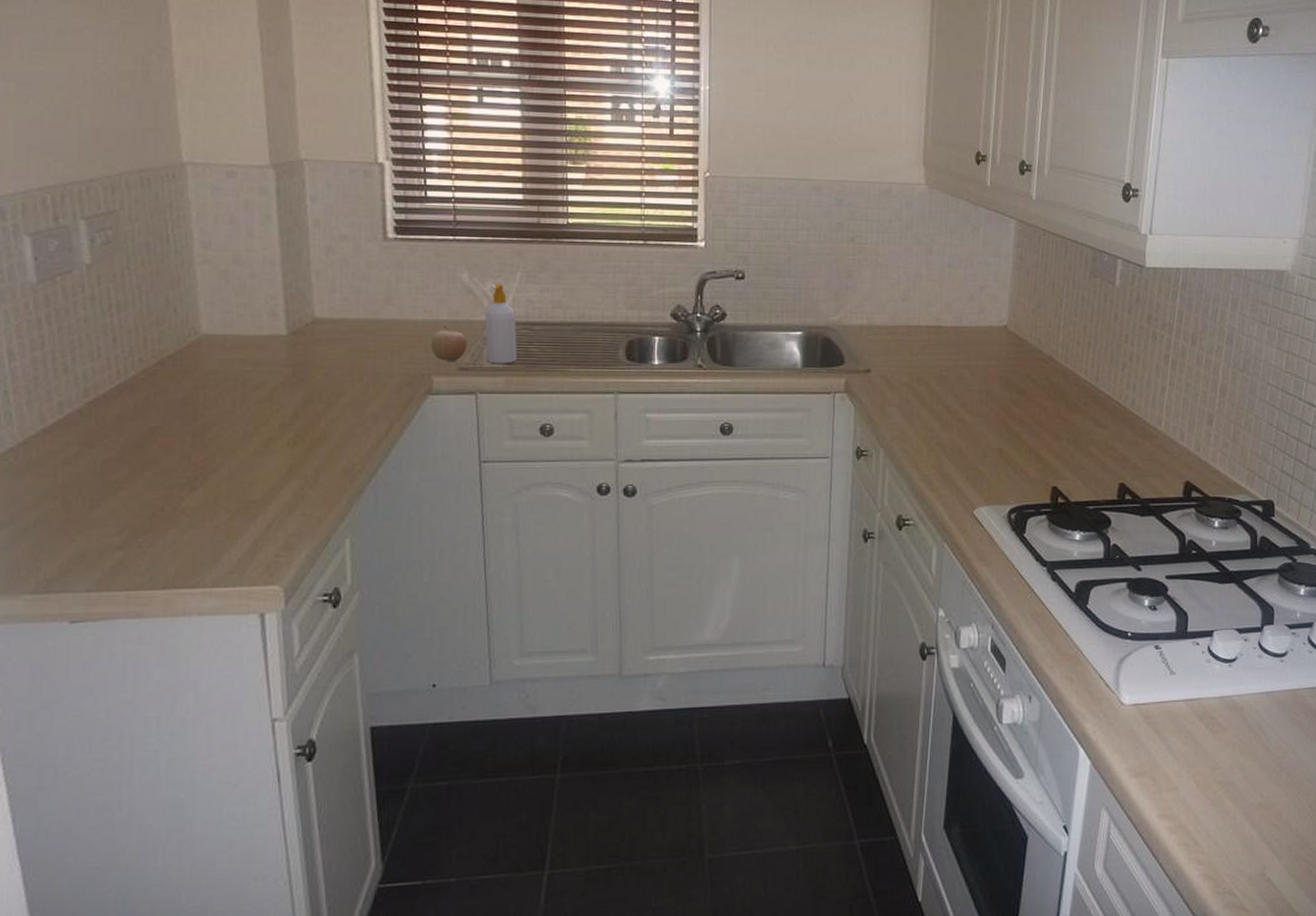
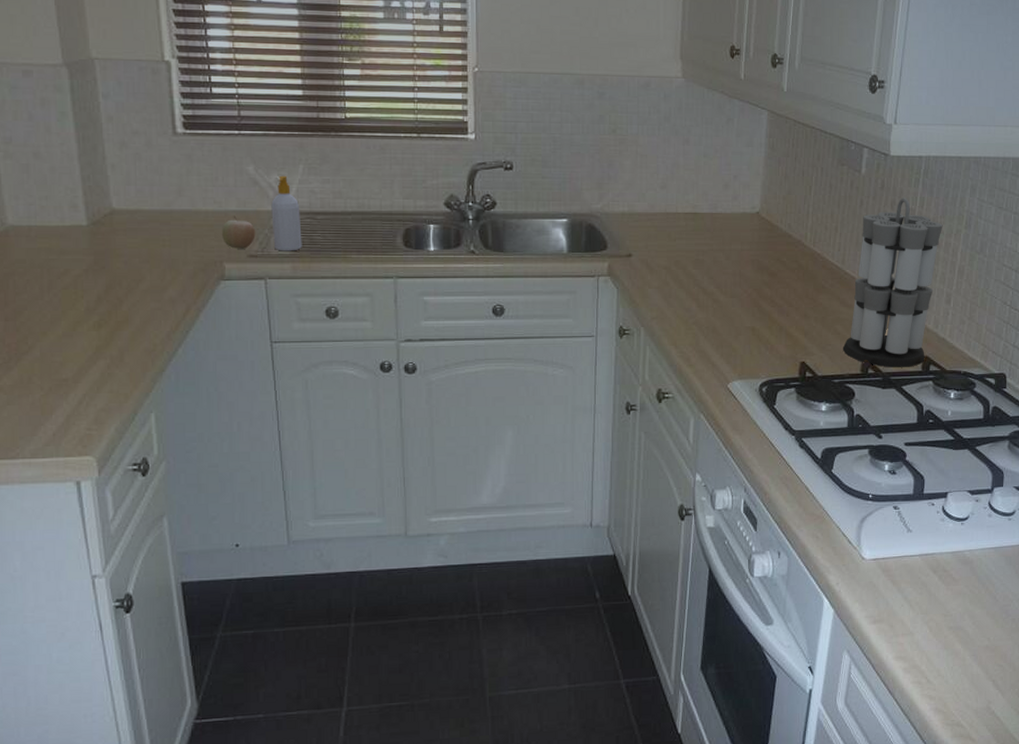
spice rack: none [1097,312,1203,493] -> present [842,198,943,368]

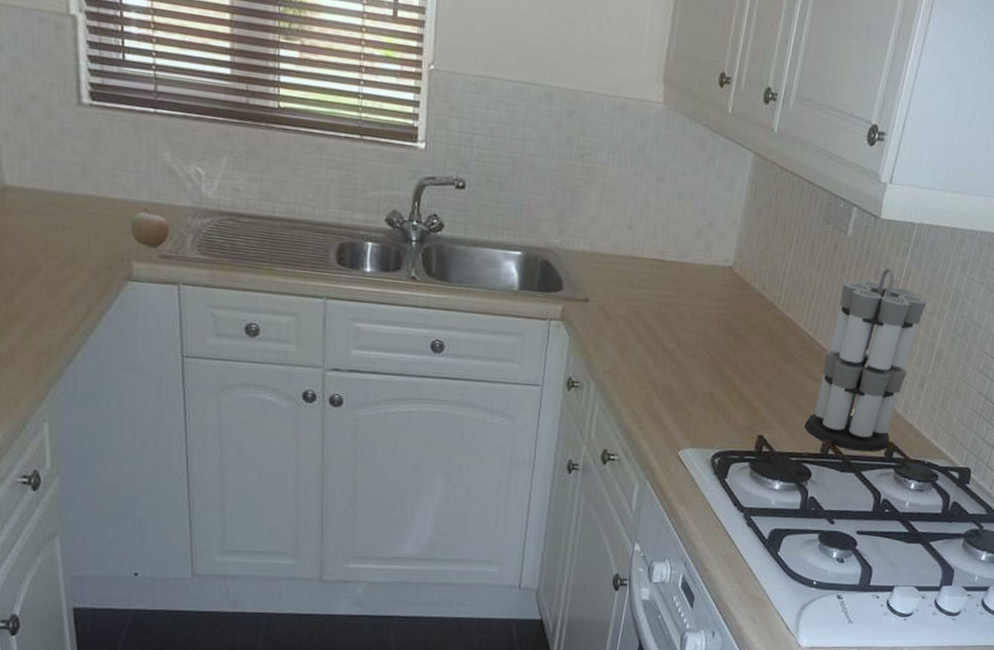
soap bottle: present [271,175,302,251] -> none [188,166,223,256]

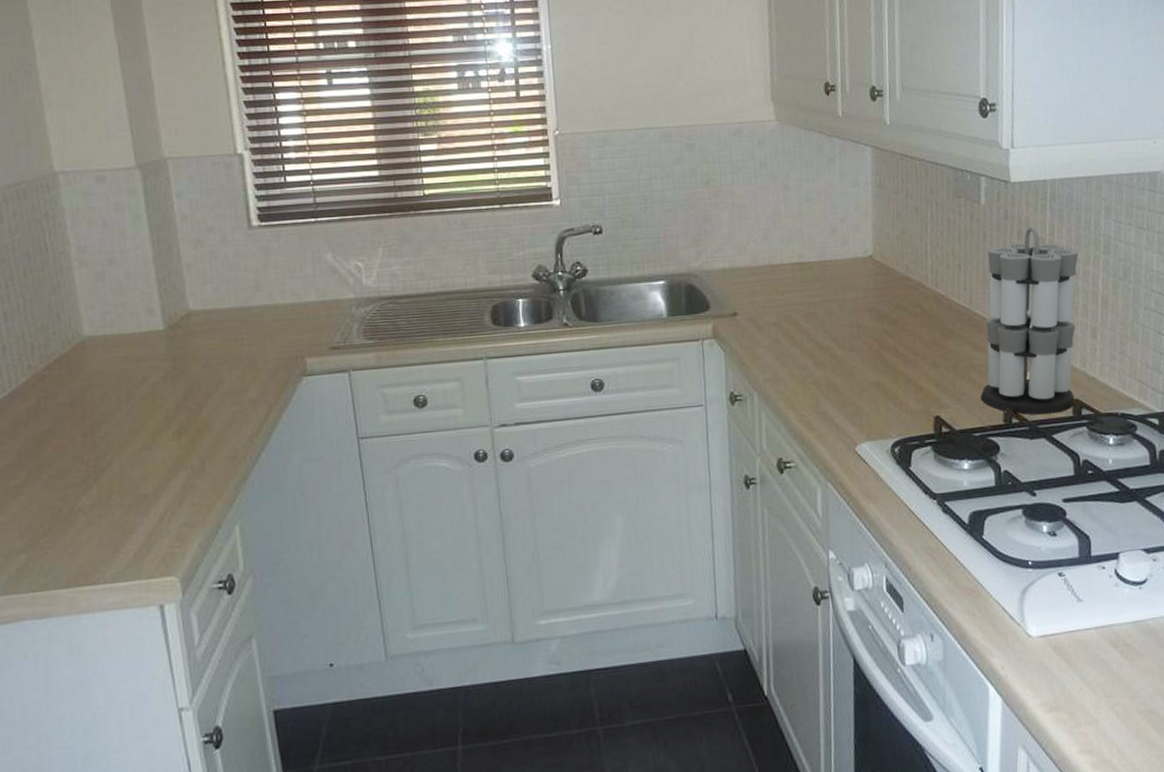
fruit: present [130,207,170,248] -> none [301,307,337,342]

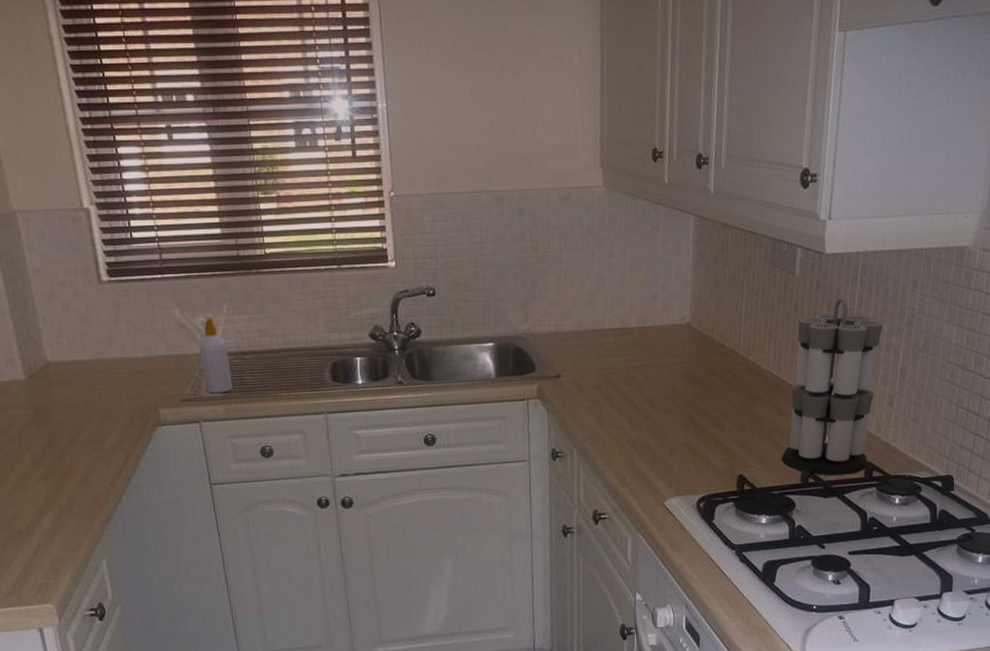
soap bottle: none [351,260,386,341] -> present [199,317,233,394]

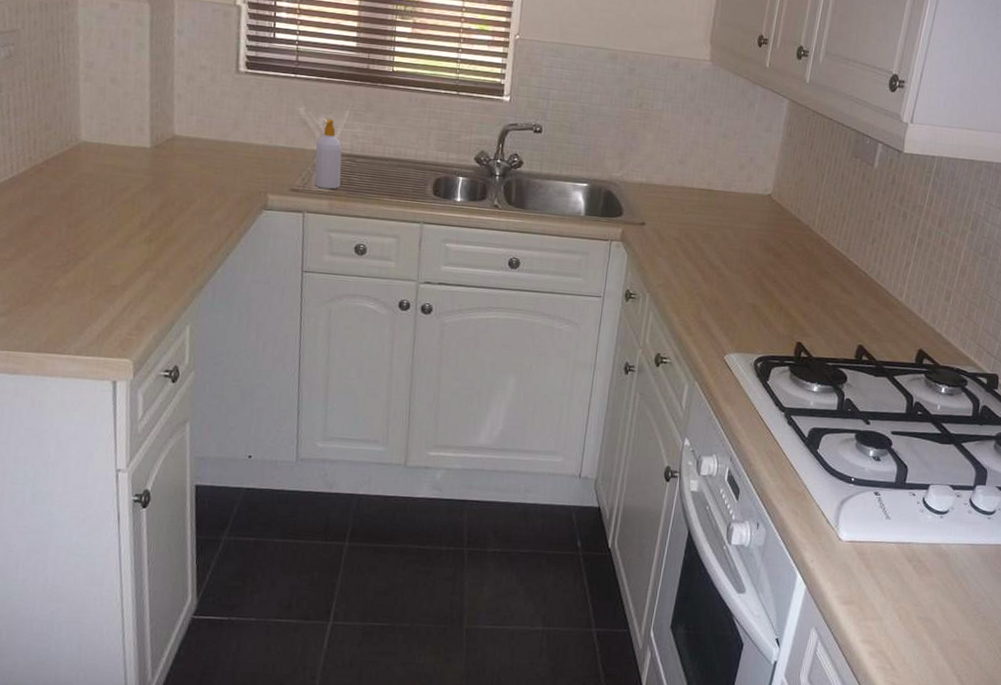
spice rack: present [781,297,884,476] -> none [839,194,950,358]

